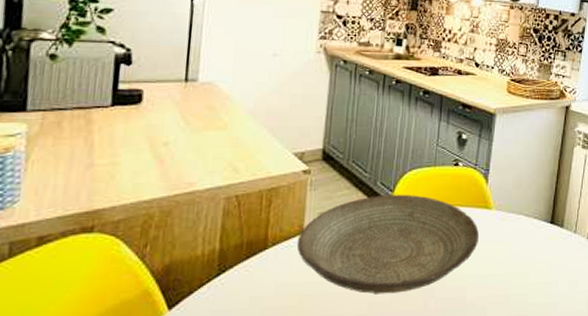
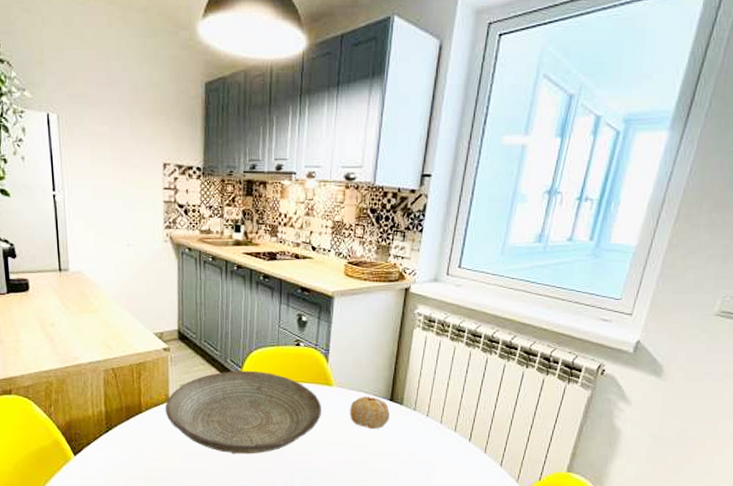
fruit: none [509,219,550,256] -> present [350,396,390,430]

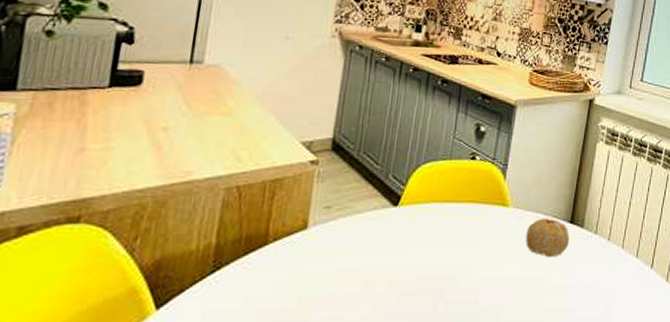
decorative bowl: present [165,370,322,454] -> none [299,188,495,296]

